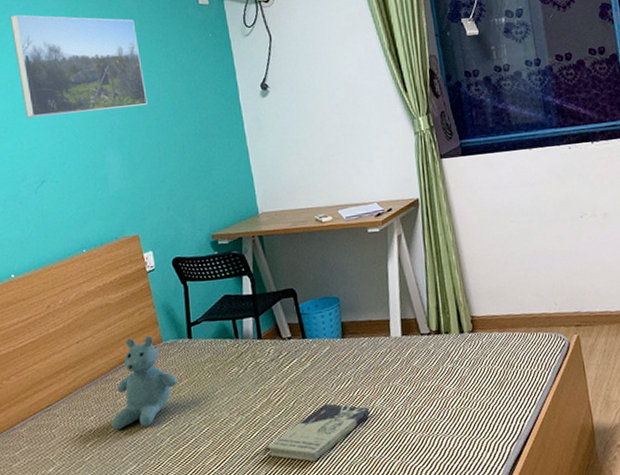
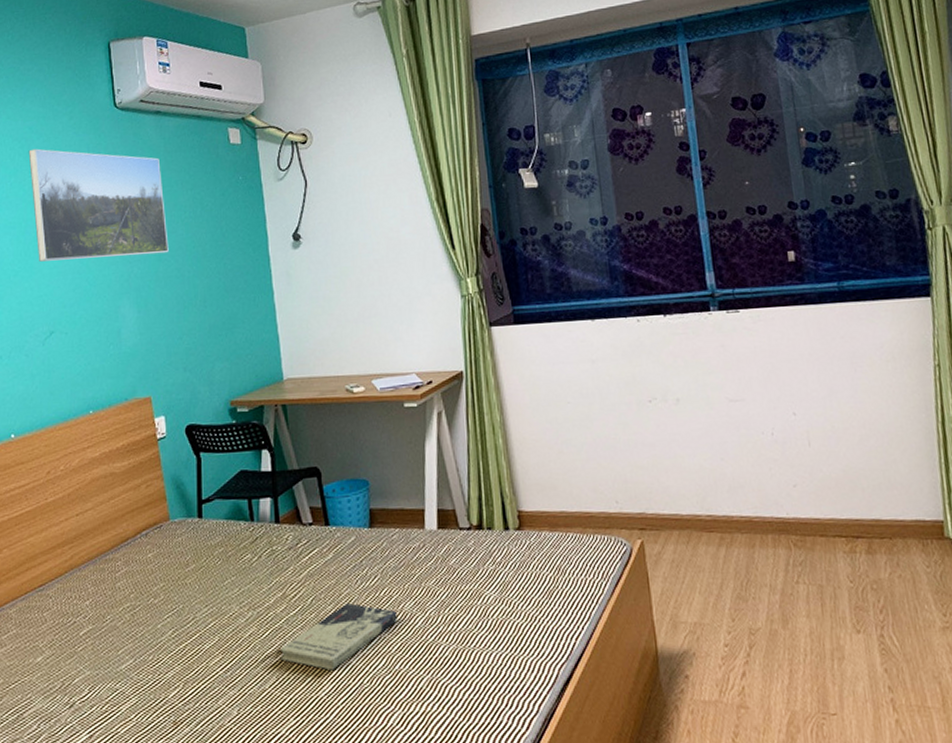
stuffed bear: present [111,335,177,430] -> none [109,512,183,618]

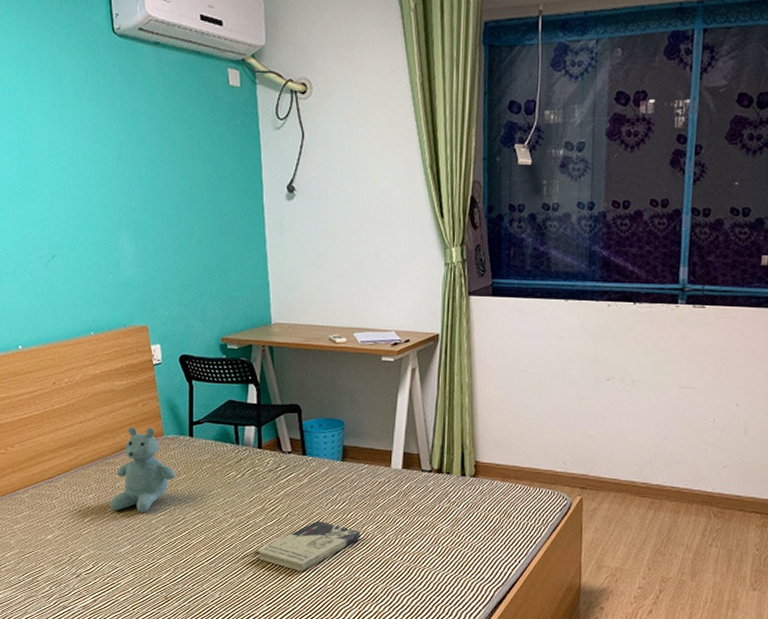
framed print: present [28,148,169,262] -> none [26,68,166,191]
stuffed bear: none [109,512,183,618] -> present [110,426,175,512]

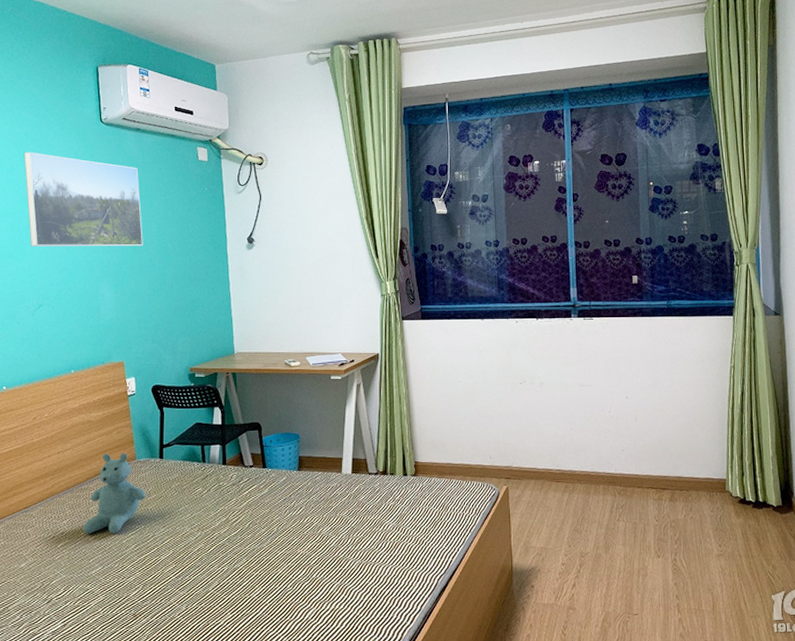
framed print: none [26,68,166,191] -> present [23,152,143,247]
book: present [257,521,360,572] -> none [221,528,316,578]

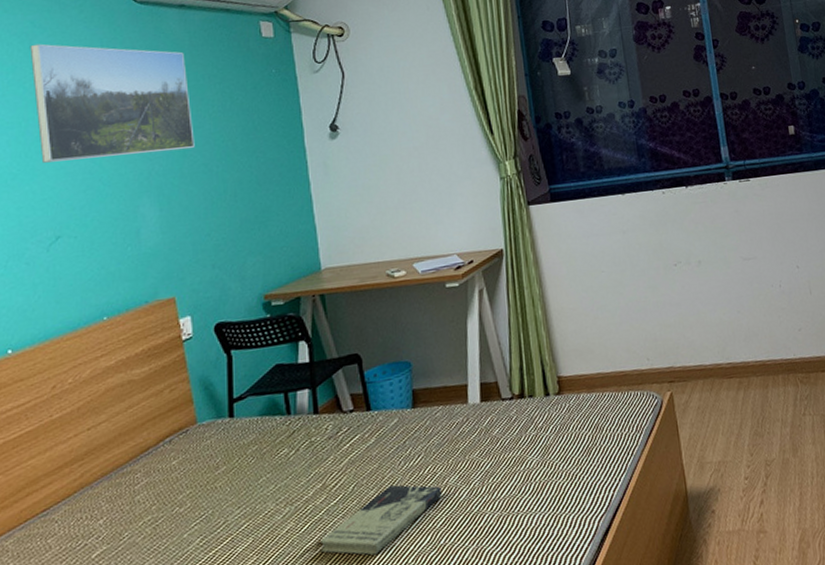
stuffed bear: present [83,453,146,534] -> none [126,416,213,534]
book: none [221,528,316,578] -> present [319,485,442,556]

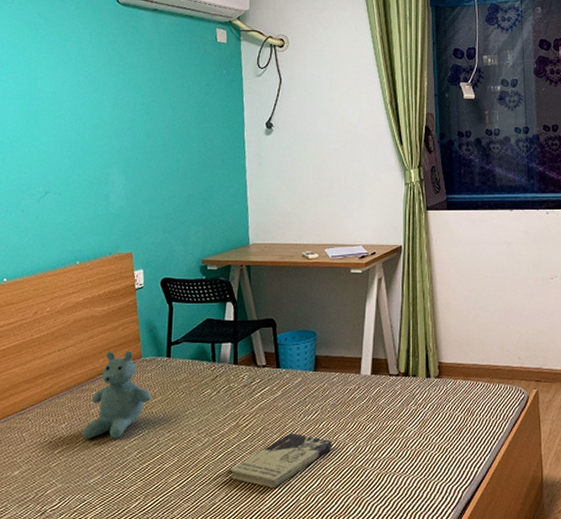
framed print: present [30,43,195,163] -> none [36,32,157,131]
stuffed bear: none [126,416,213,534] -> present [82,350,151,439]

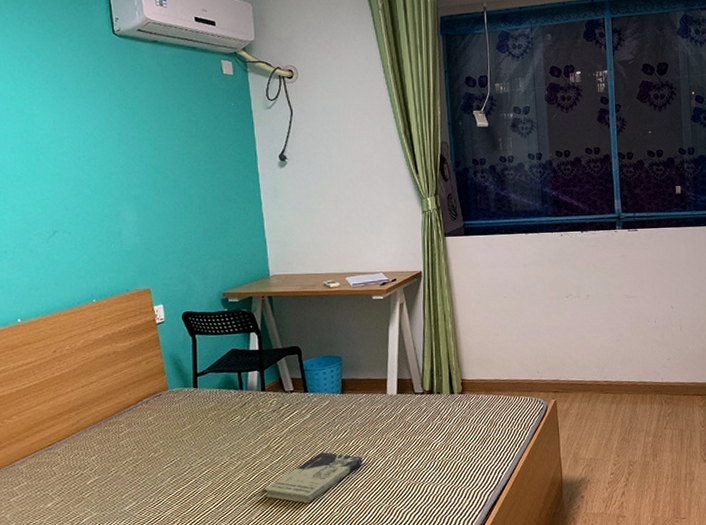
stuffed bear: present [82,350,151,439] -> none [113,383,181,469]

